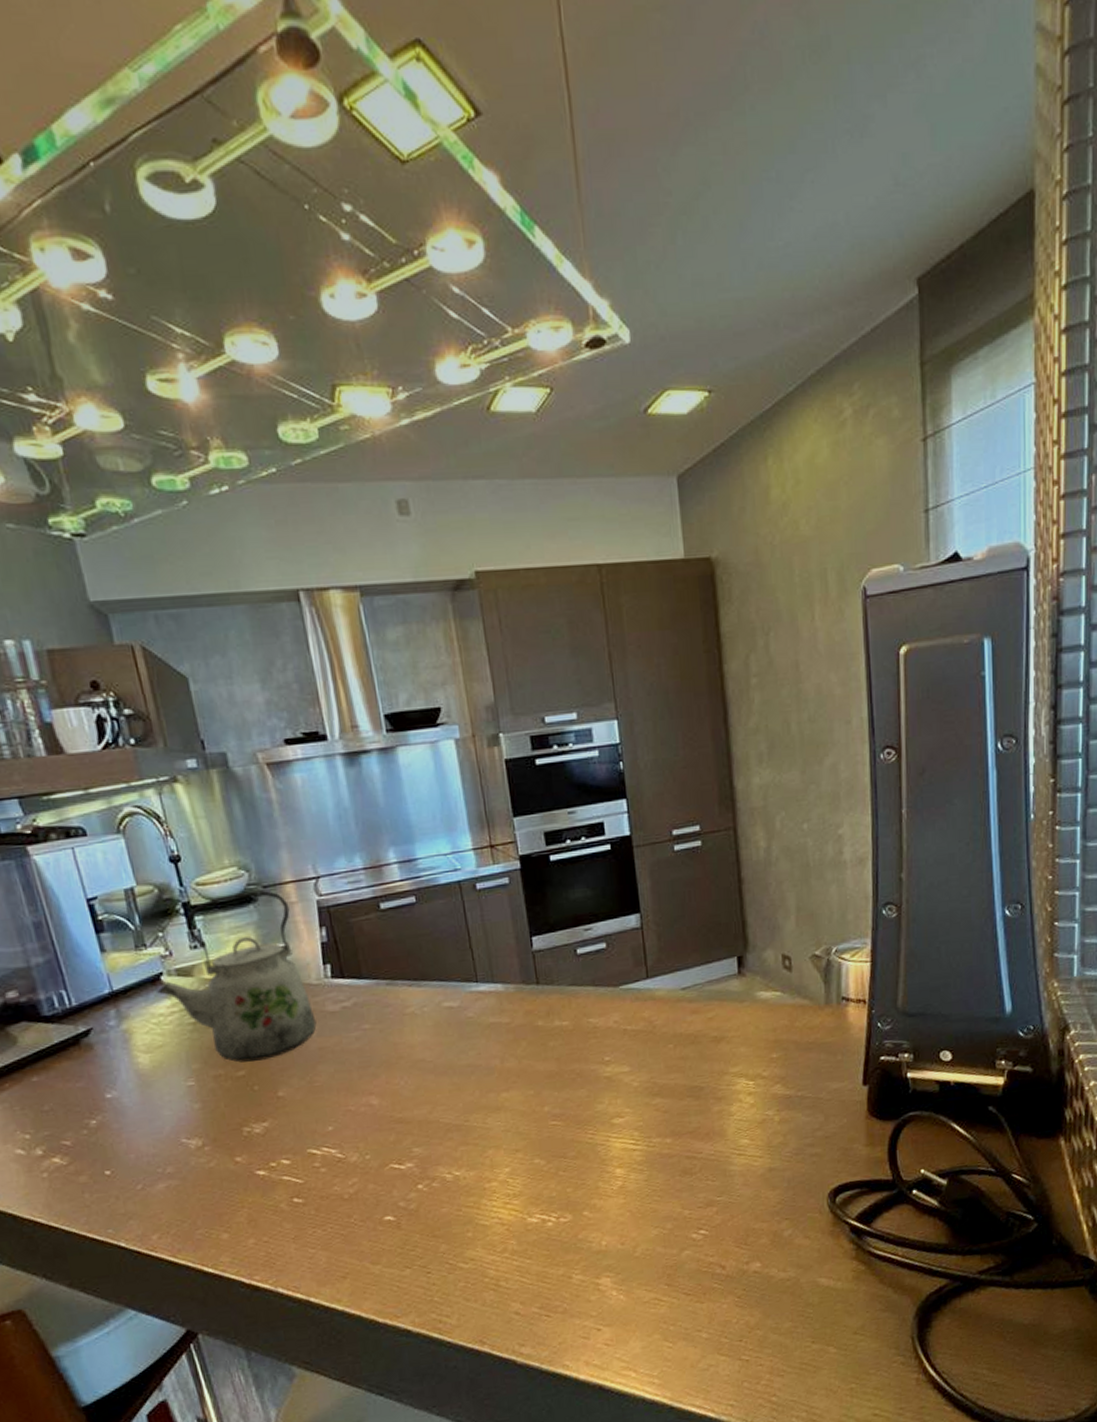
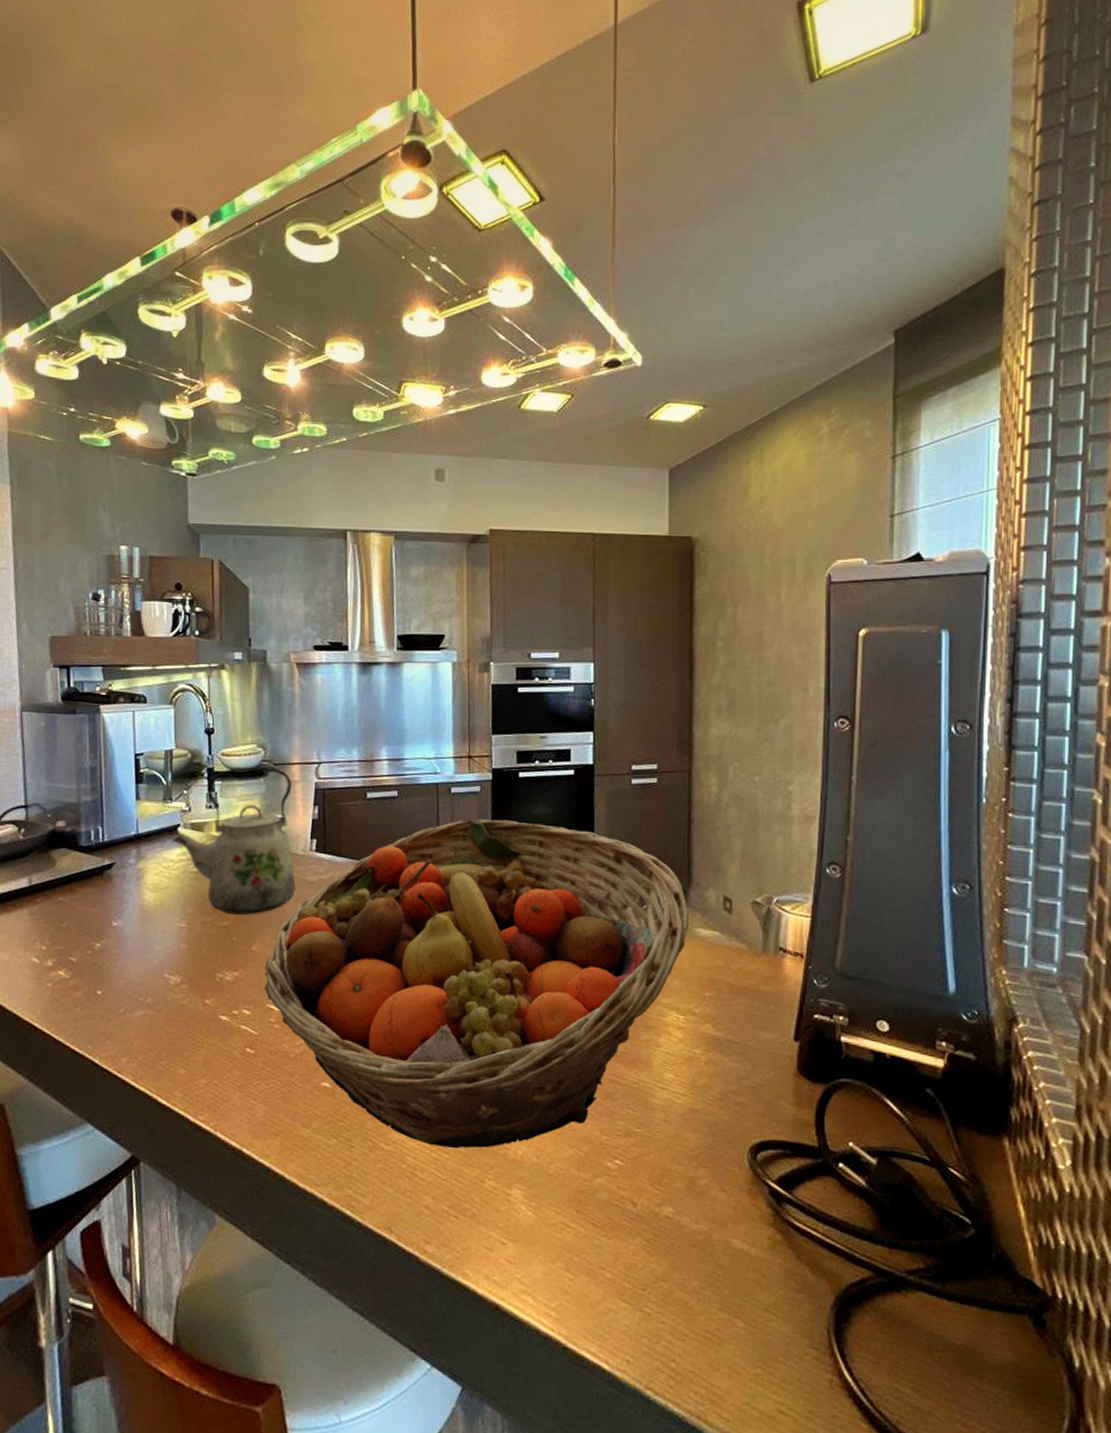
fruit basket: none [297,908,749,1255] -> present [264,818,689,1148]

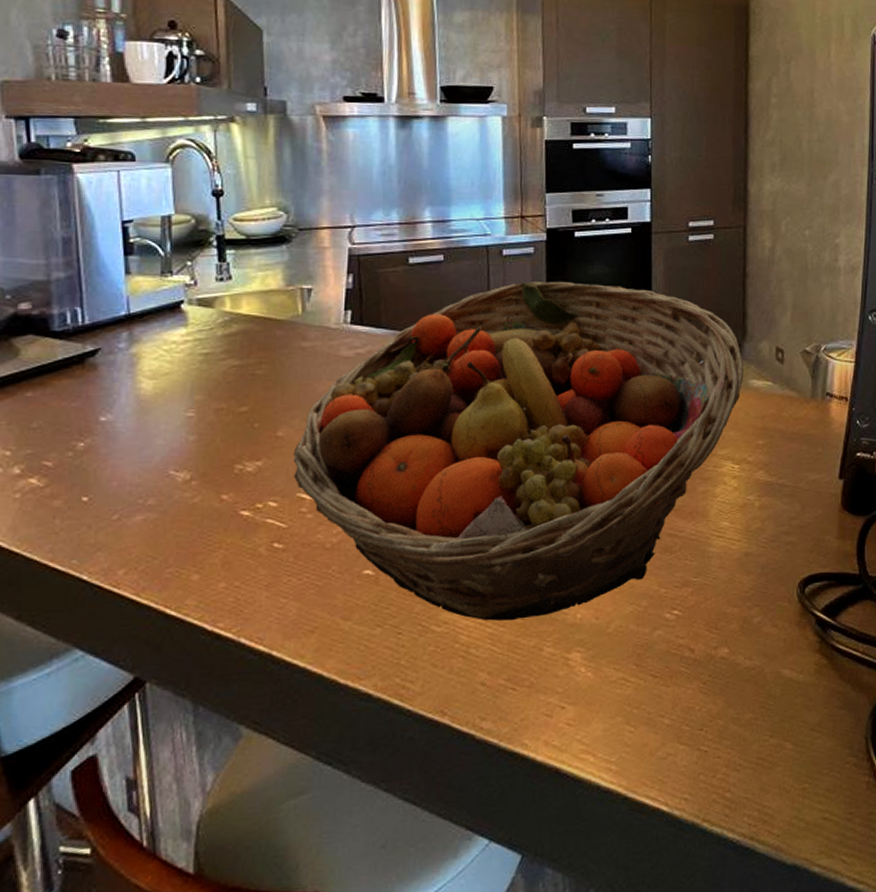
kettle: present [172,766,296,915] -> none [174,232,328,398]

